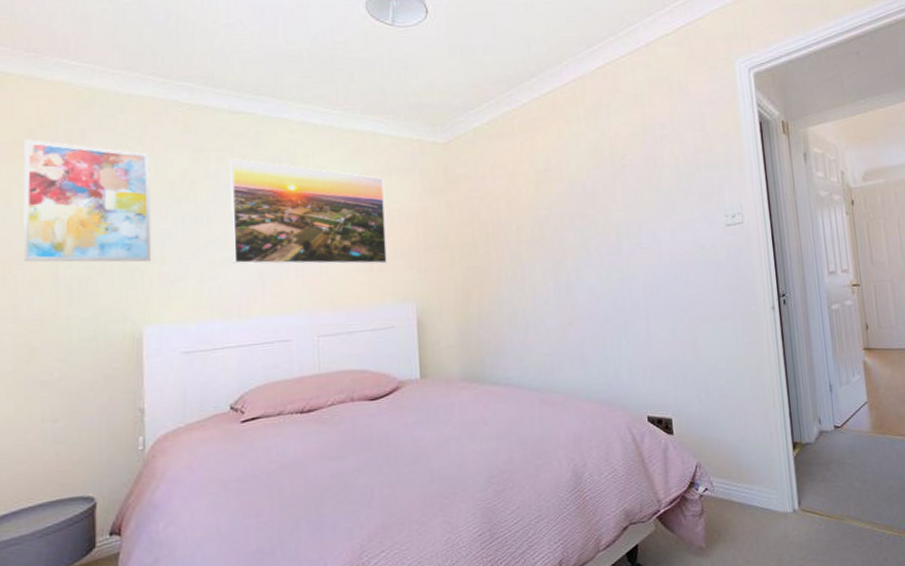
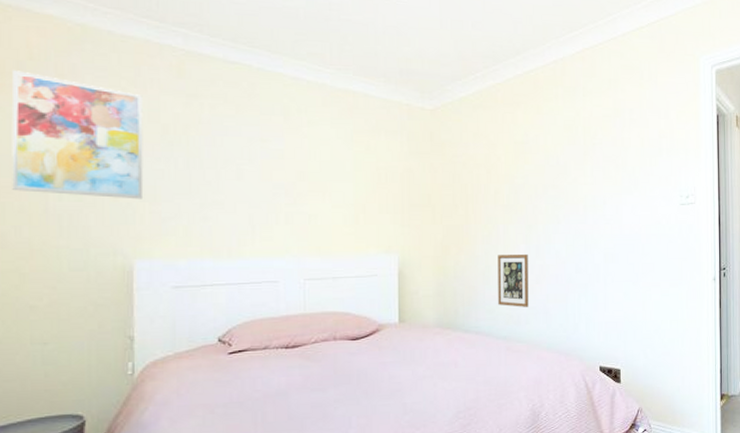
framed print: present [229,159,387,265] -> none [223,107,373,217]
picture frame: none [524,293,562,354] -> present [498,254,529,307]

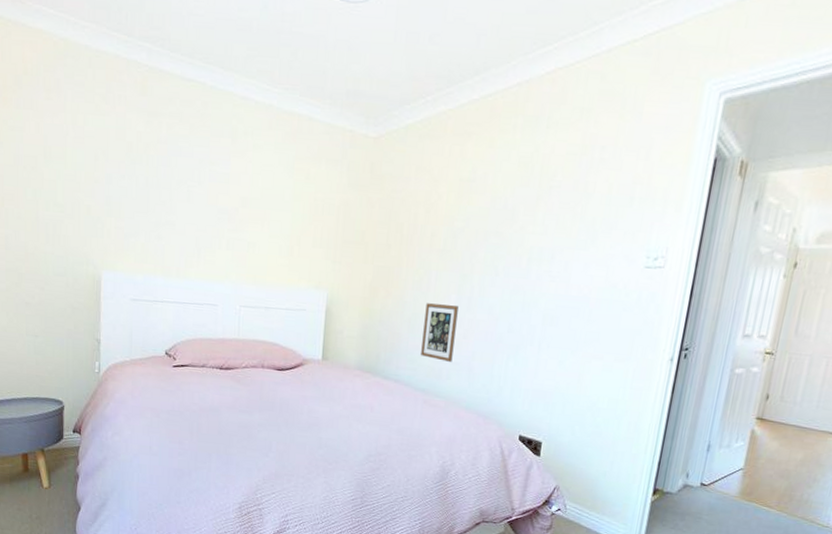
wall art: present [11,70,144,200] -> none [12,84,112,215]

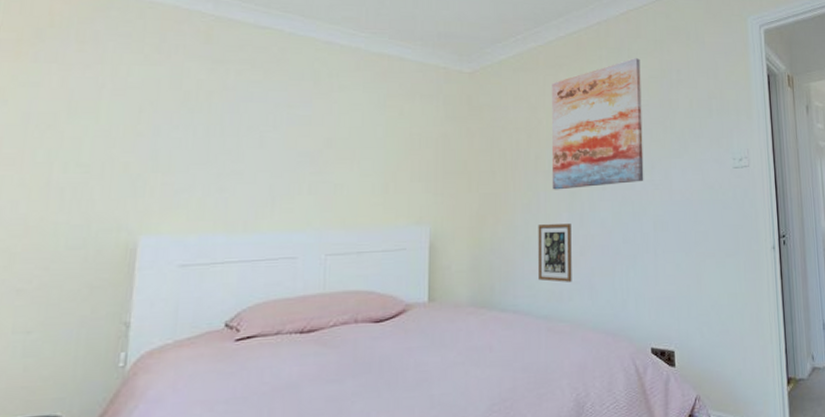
wall art: none [444,128,560,272] -> present [551,57,644,190]

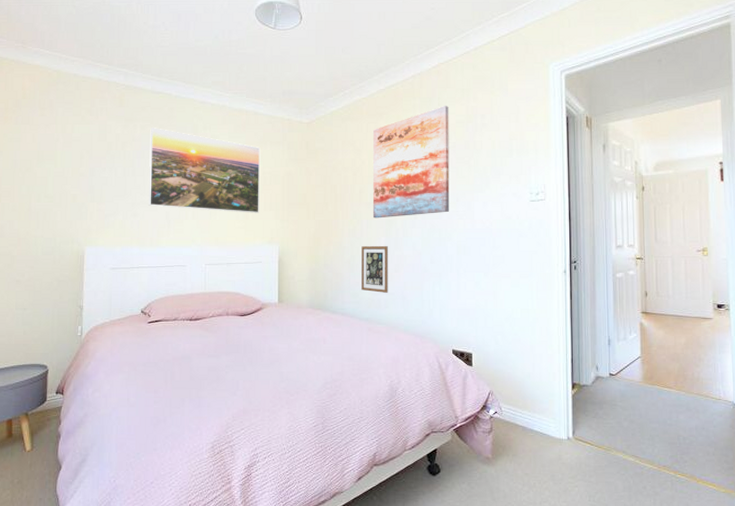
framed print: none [243,73,407,186] -> present [149,128,261,213]

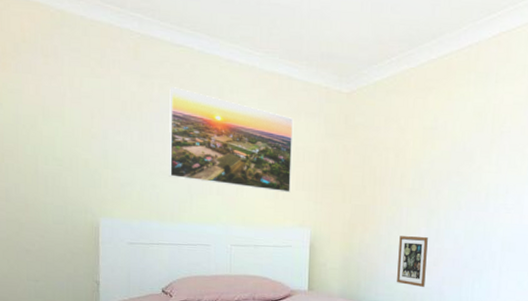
wall art: present [372,105,450,219] -> none [413,82,507,207]

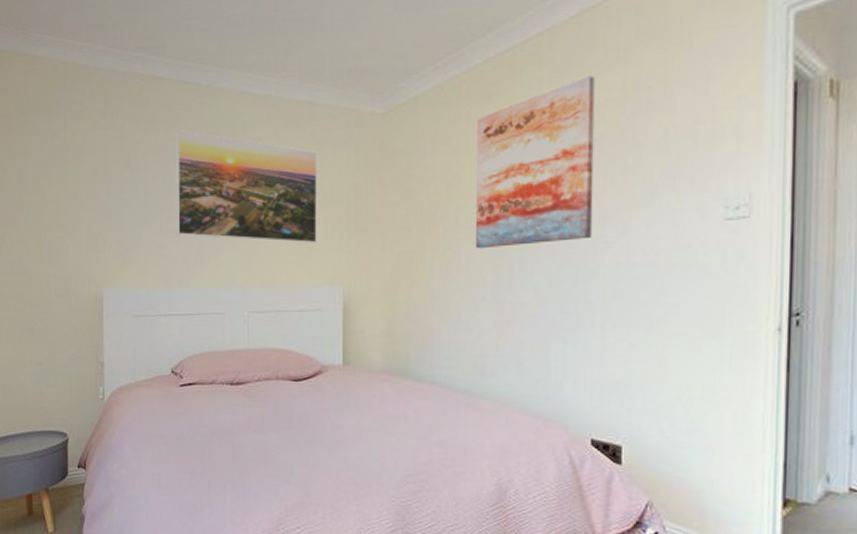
picture frame: present [397,236,428,287] -> none [458,288,497,355]
wall art: none [413,82,507,207] -> present [475,75,595,249]

